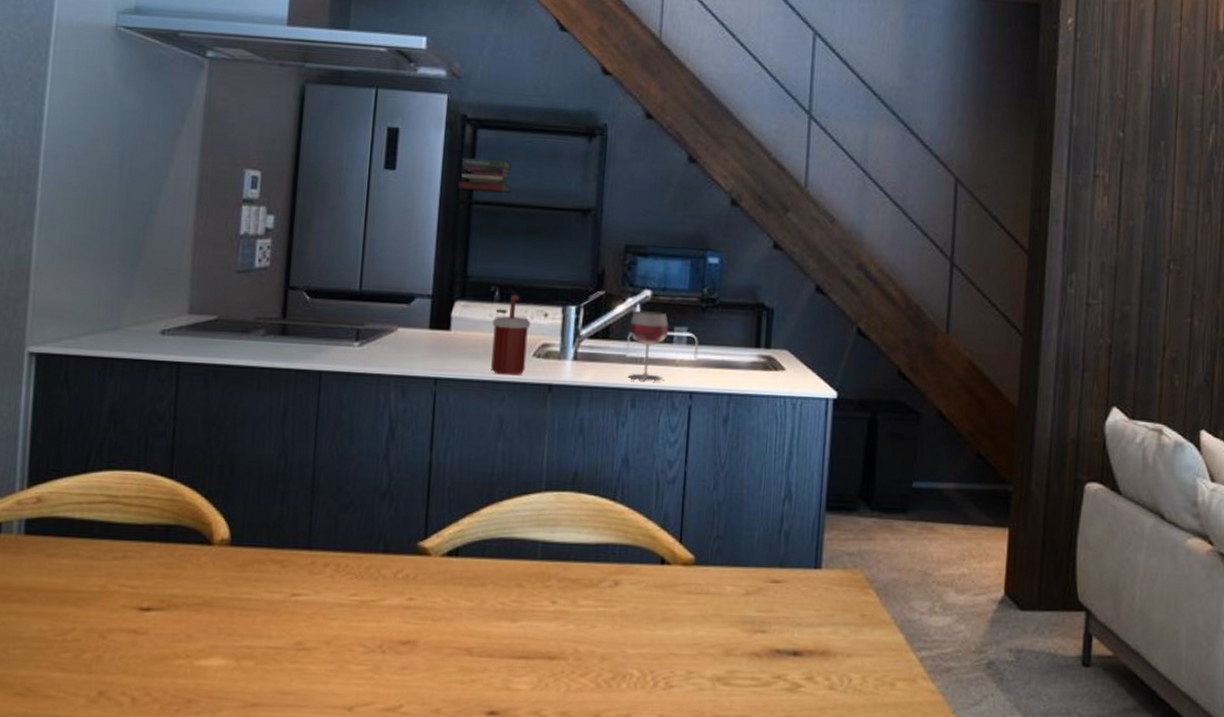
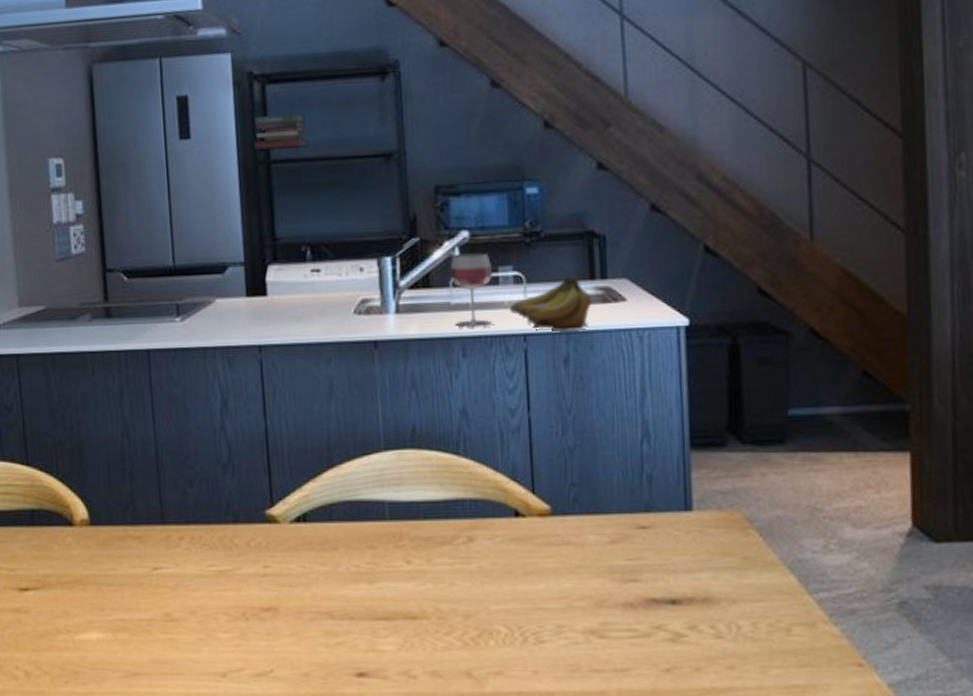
soap dispenser: present [491,294,531,375] -> none [308,252,348,336]
fruit: none [680,342,755,394] -> present [509,276,592,332]

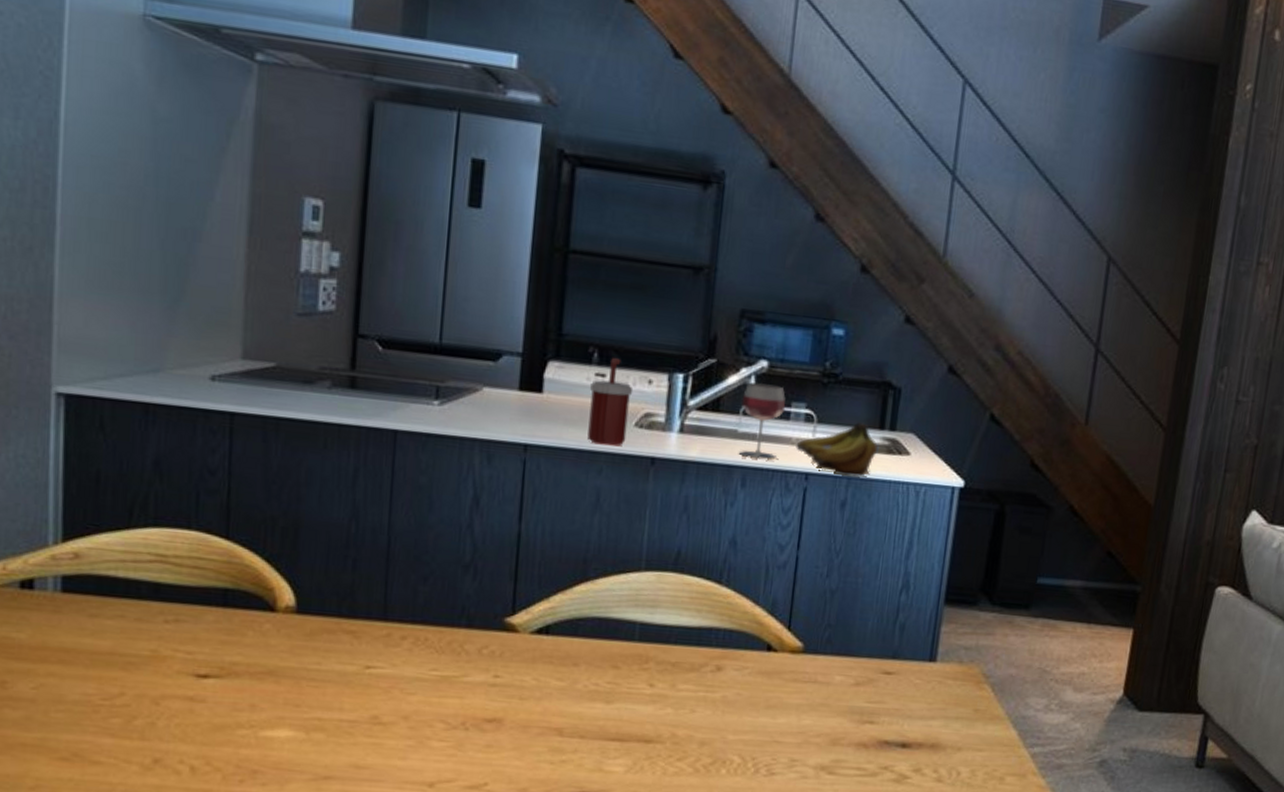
books: present [254,114,308,151] -> none [553,198,614,244]
soap dispenser: none [308,252,348,336] -> present [587,357,634,446]

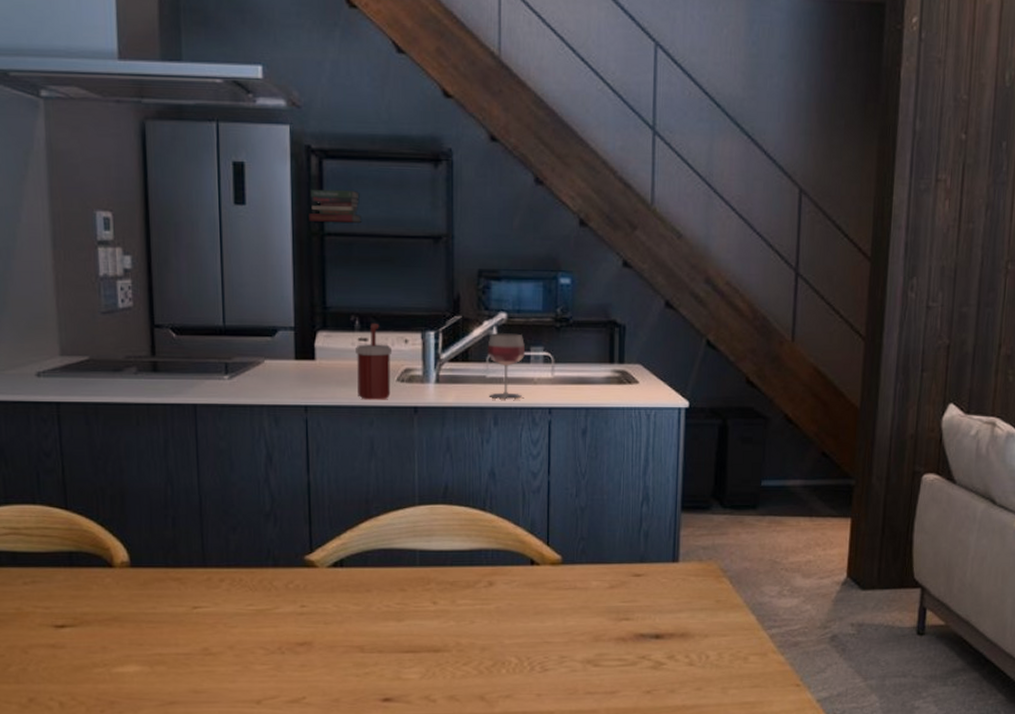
books: none [553,198,614,244] -> present [309,189,361,224]
fruit: present [796,422,877,477] -> none [538,359,609,408]

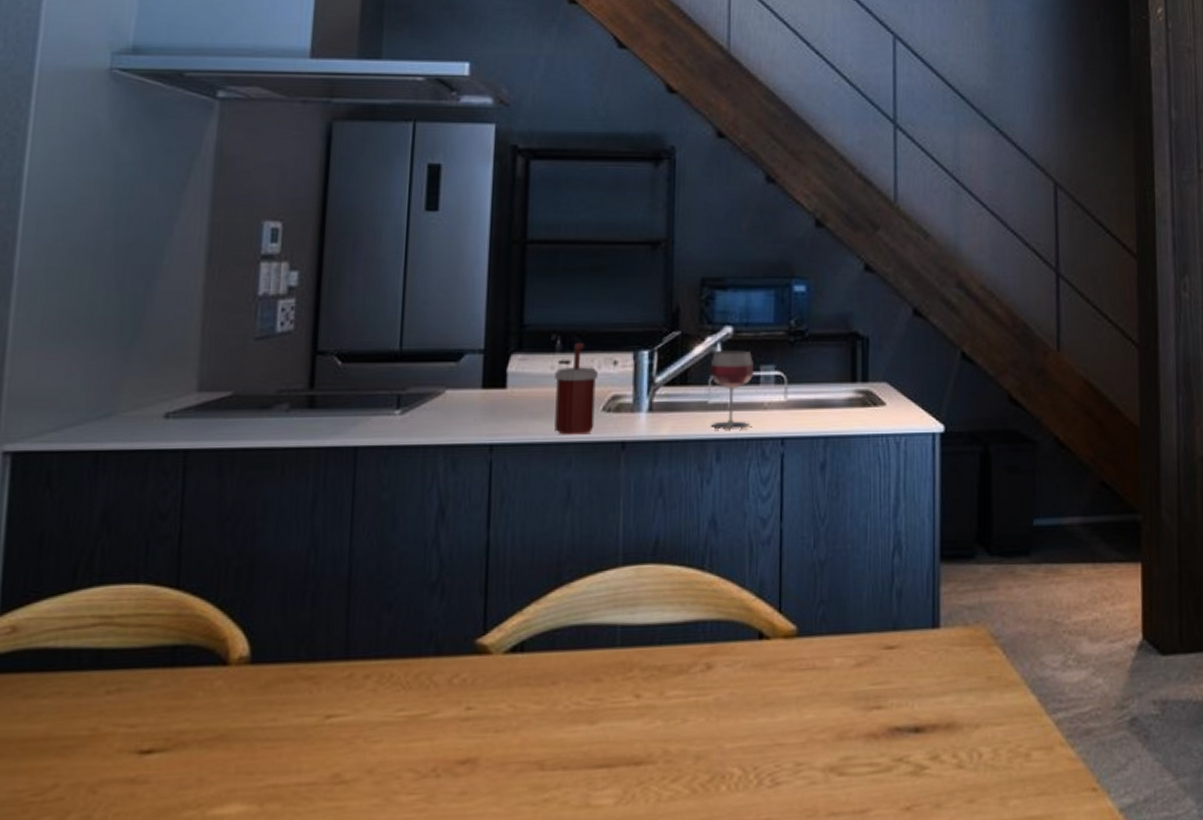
books: present [309,189,361,224] -> none [510,192,570,229]

